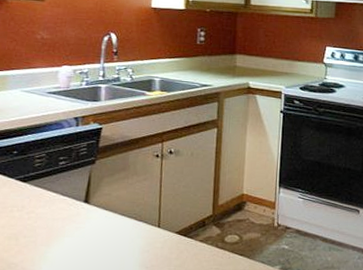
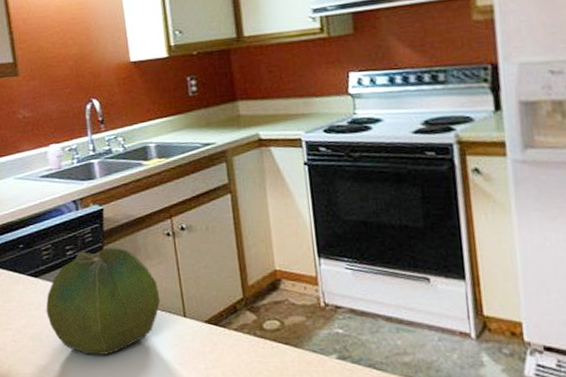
cabbage: none [28,161,140,256] -> present [46,246,161,355]

